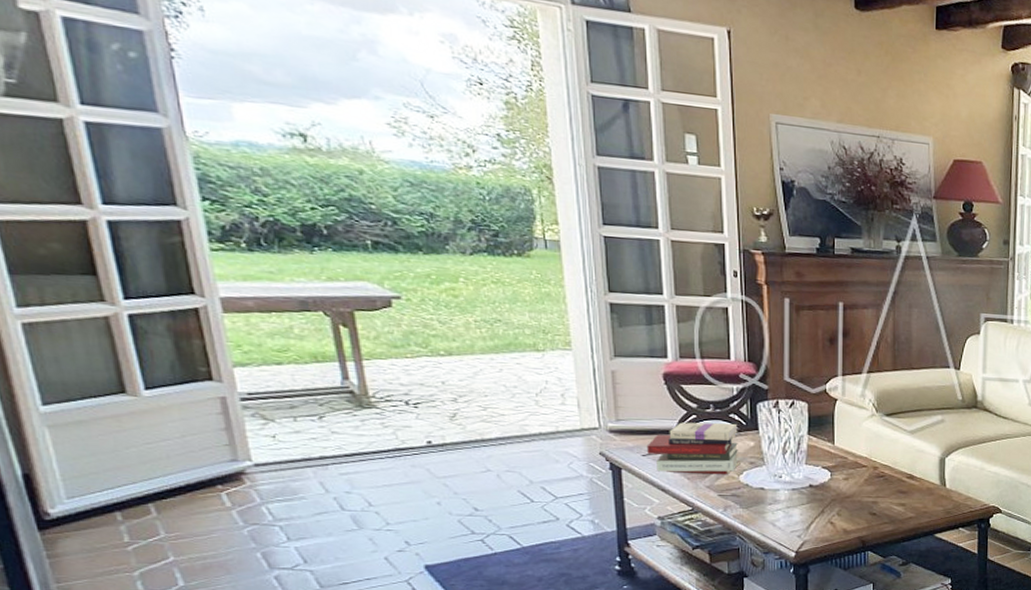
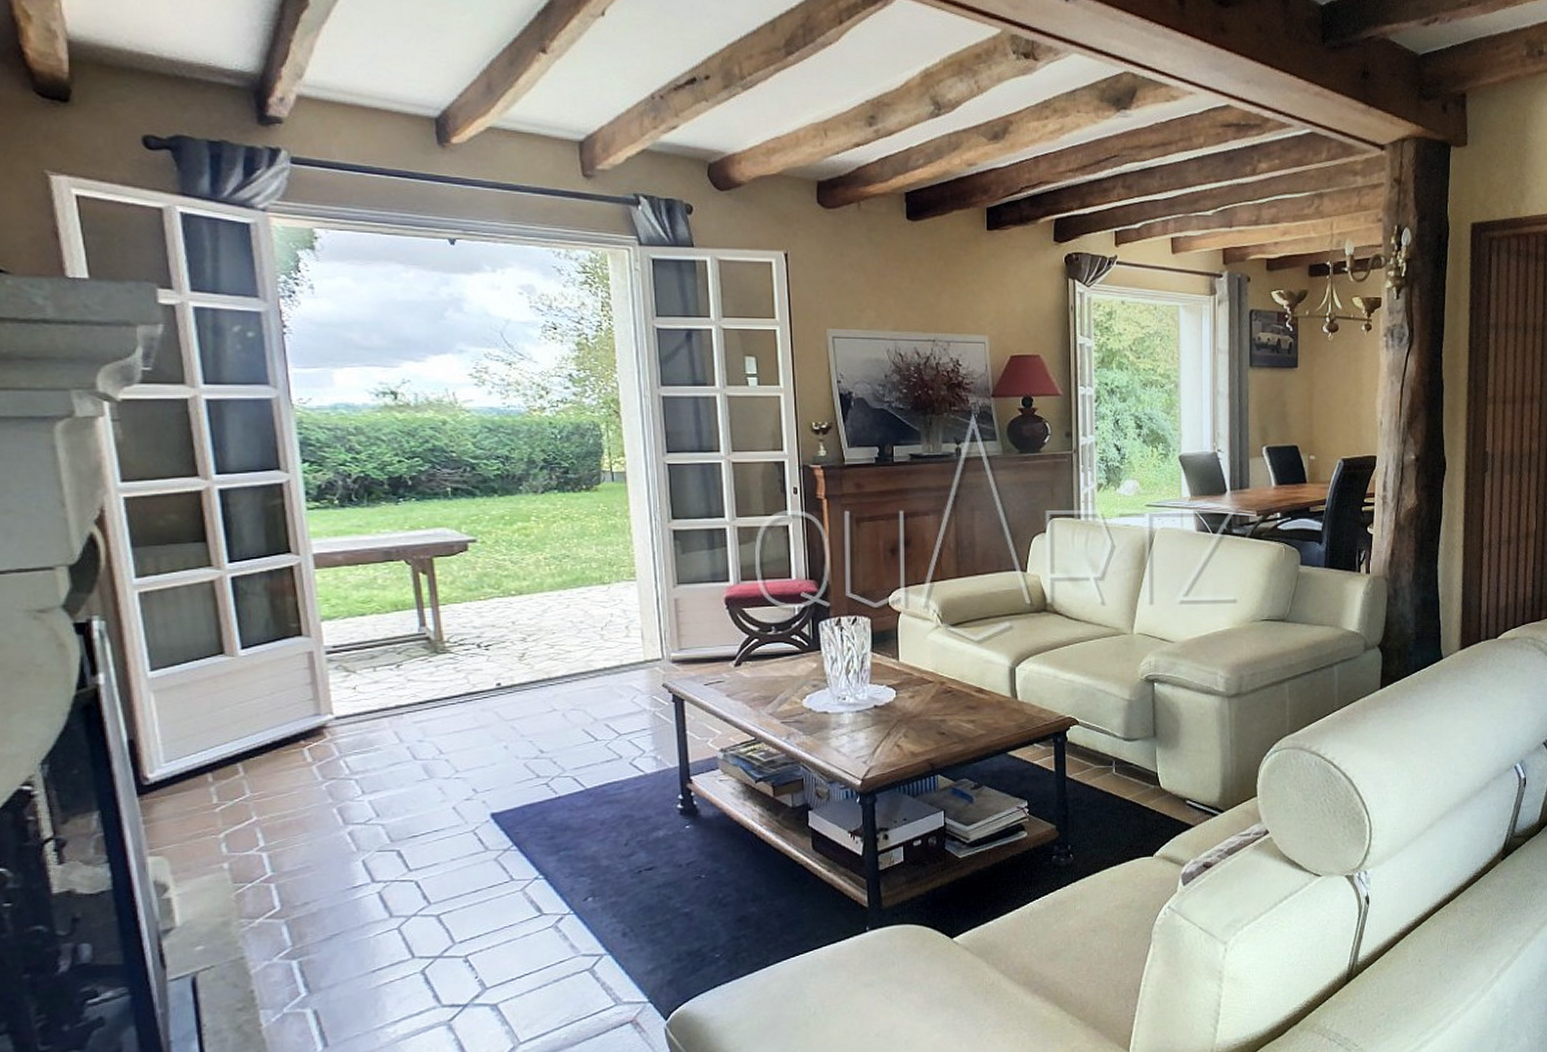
books: present [646,422,741,474] -> none [709,645,803,701]

